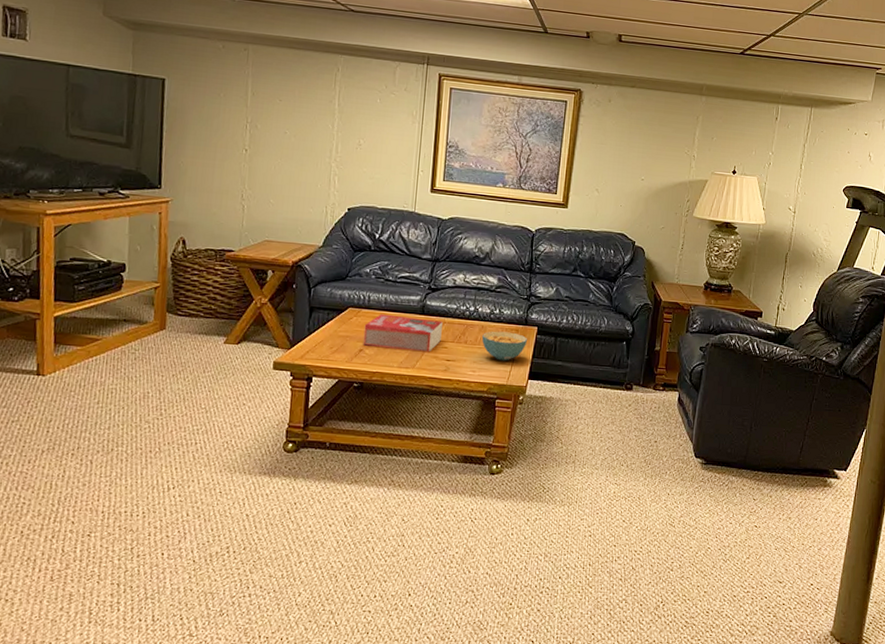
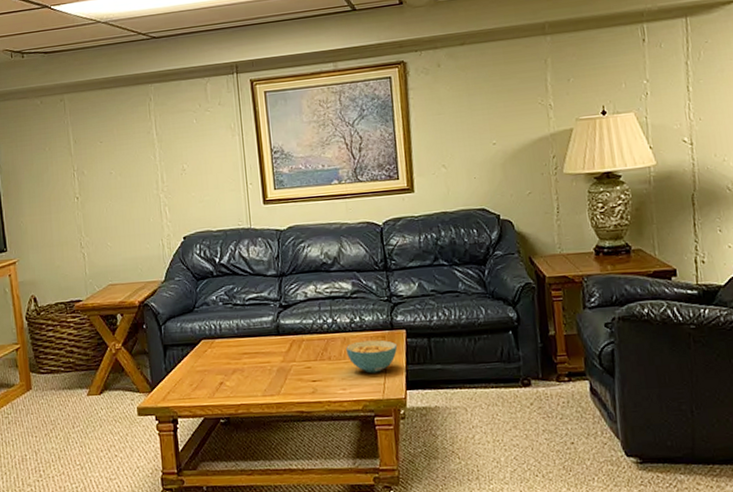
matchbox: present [363,314,443,352] -> none [220,339,303,378]

